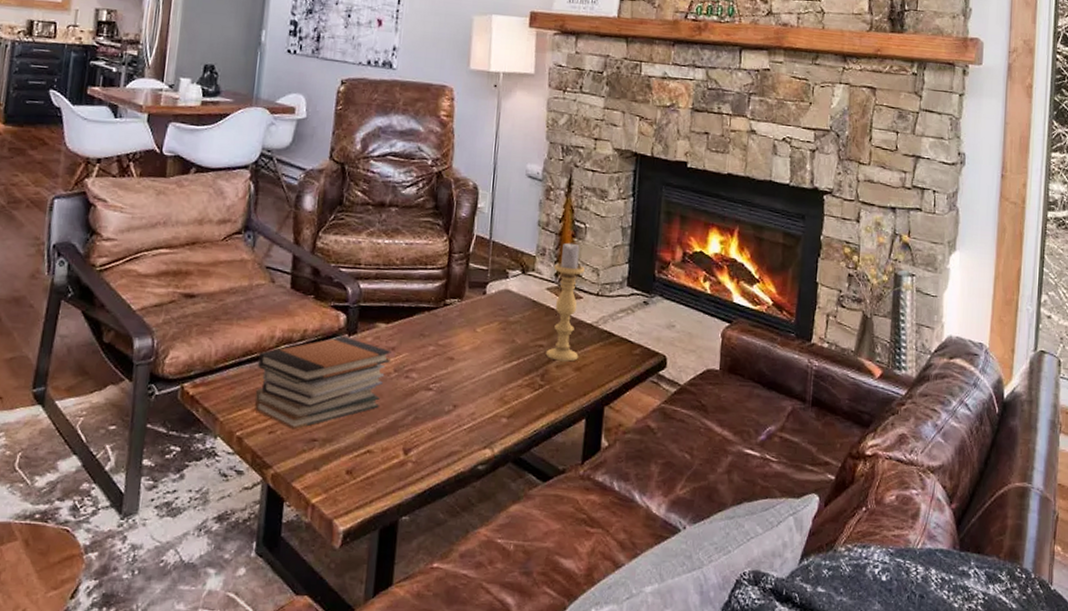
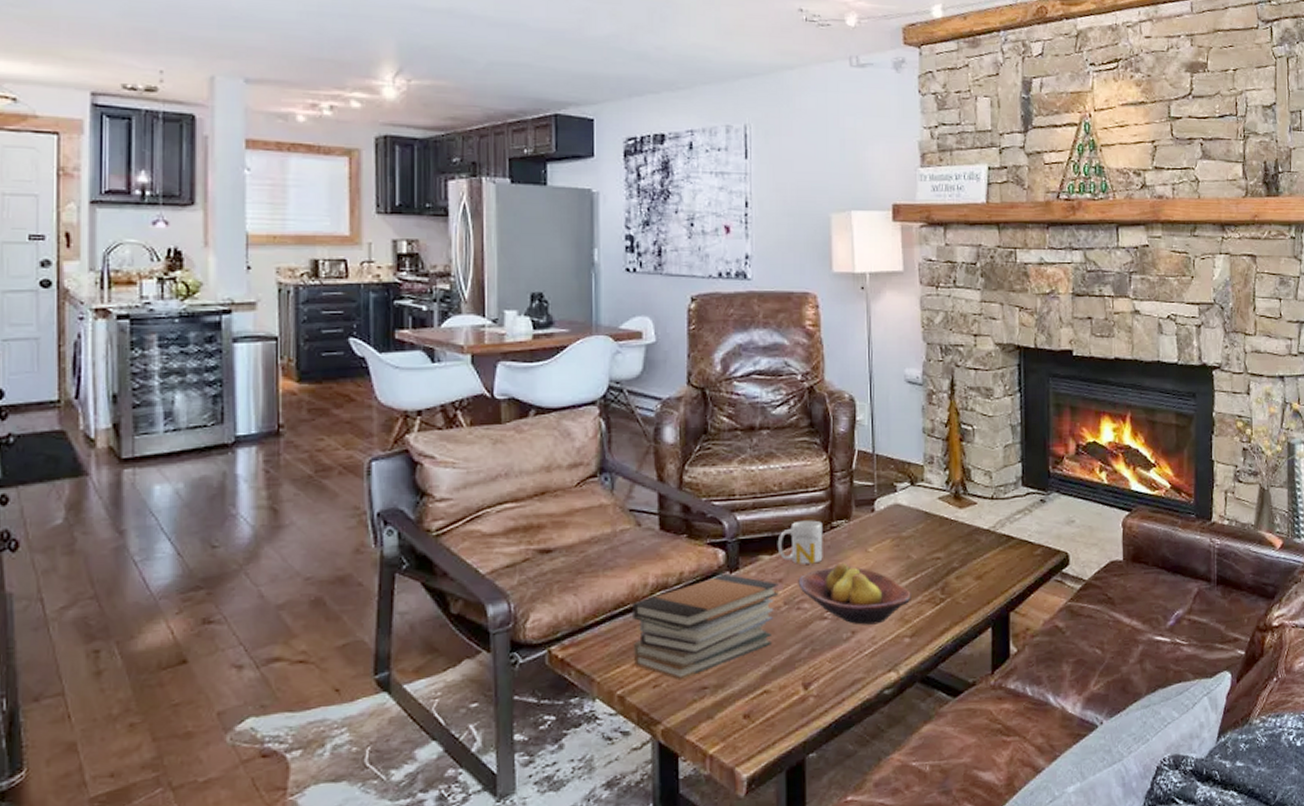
mug: none [393,295,437,337] -> present [777,520,823,564]
fruit bowl: none [409,338,513,402] -> present [798,562,911,625]
candle holder: present [545,241,585,362] -> none [943,446,978,572]

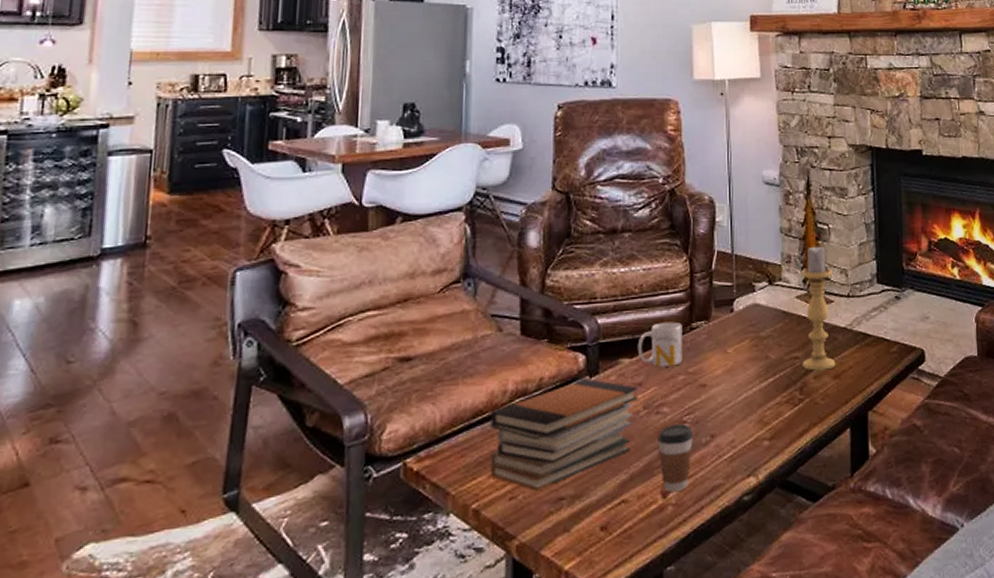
fruit bowl: present [798,562,911,625] -> none [658,364,770,429]
coffee cup: none [798,620,834,685] -> present [657,424,693,493]
candle holder: none [943,446,978,572] -> present [801,245,836,371]

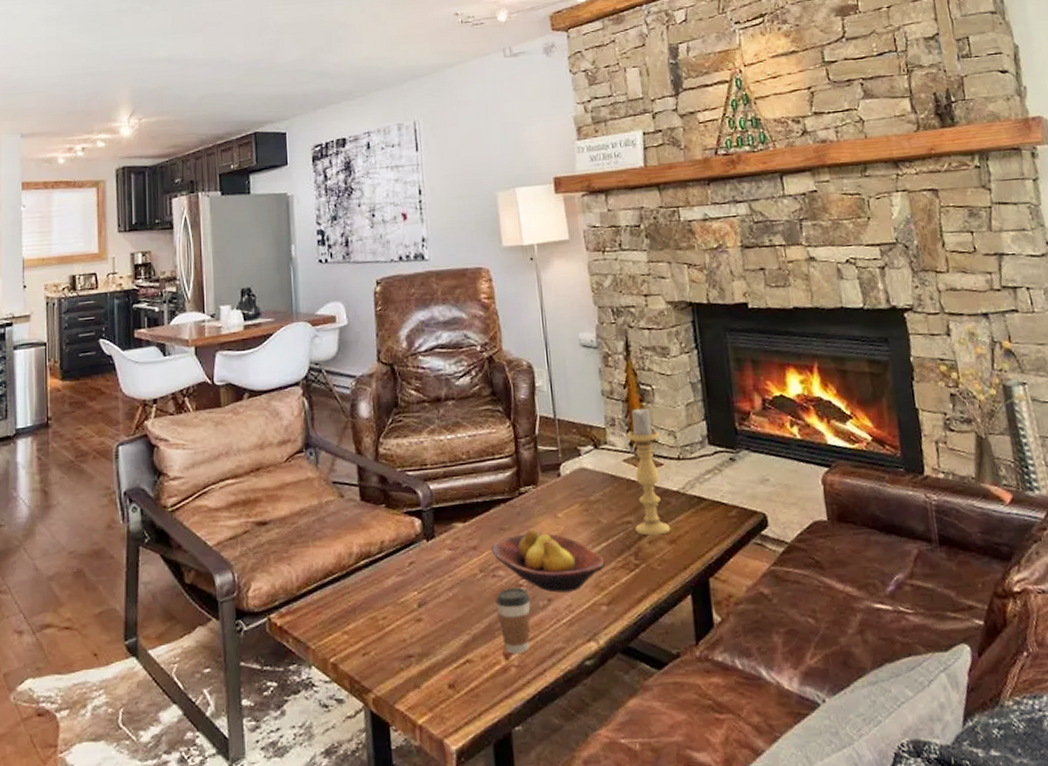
book stack: present [490,378,638,492] -> none [340,542,474,649]
mug: present [637,321,683,367] -> none [469,486,514,531]
fruit bowl: none [658,364,770,429] -> present [491,528,605,593]

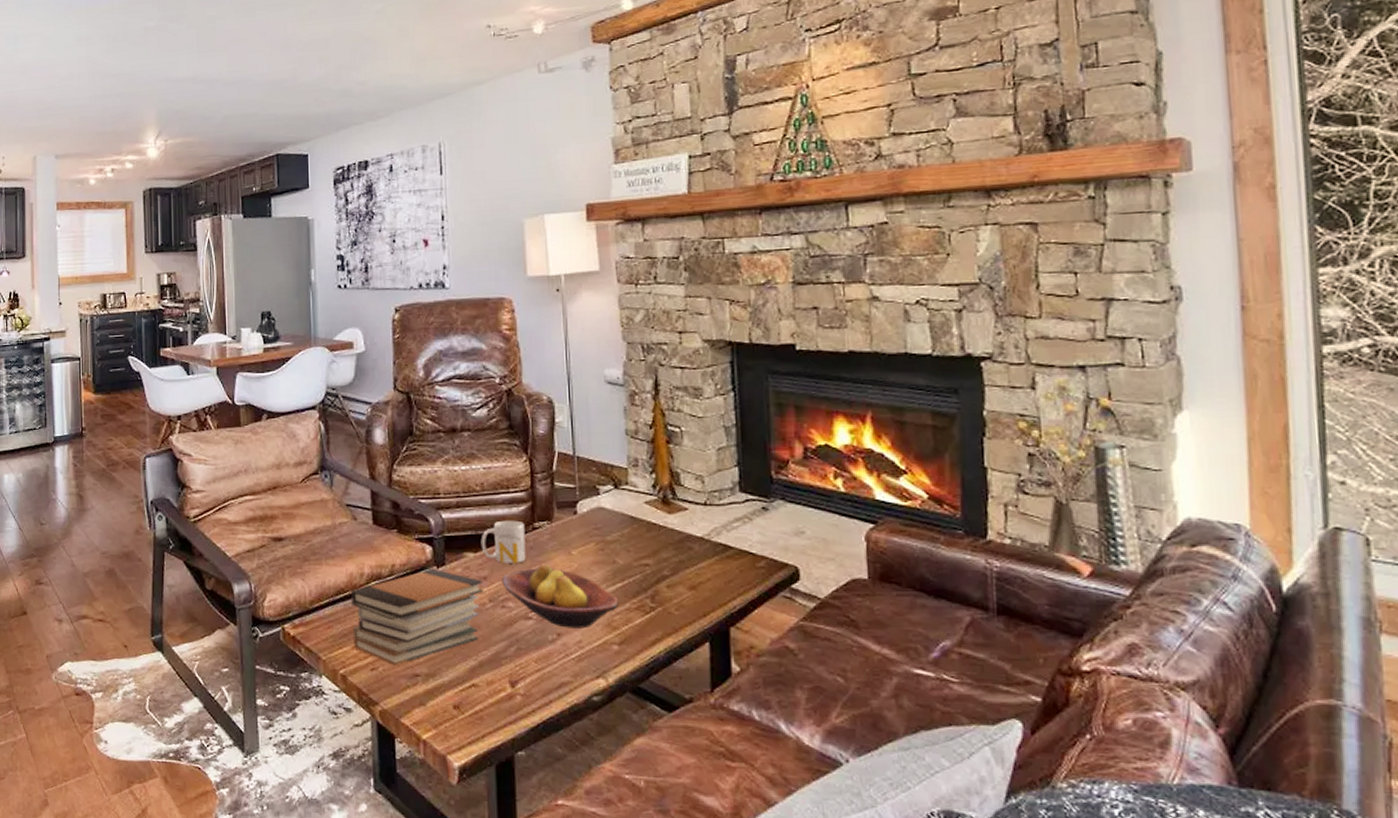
book stack: none [340,542,474,649] -> present [351,568,484,666]
mug: none [469,486,514,531] -> present [481,520,526,563]
coffee cup: present [495,587,531,655] -> none [504,620,539,684]
candle holder: present [627,406,671,536] -> none [650,448,692,580]

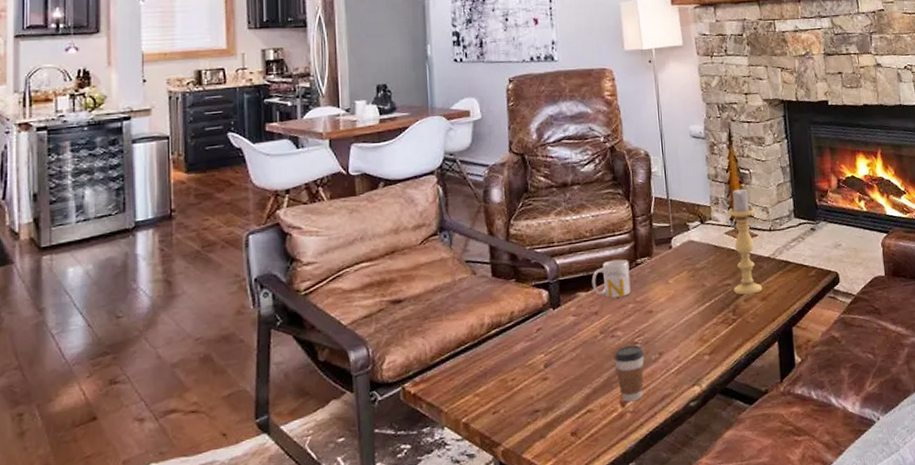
book stack: present [351,568,484,666] -> none [472,310,595,406]
fruit bowl: present [502,564,619,629] -> none [611,294,708,347]
coffee cup: none [504,620,539,684] -> present [614,345,645,402]
candle holder: none [650,448,692,580] -> present [728,187,763,295]

